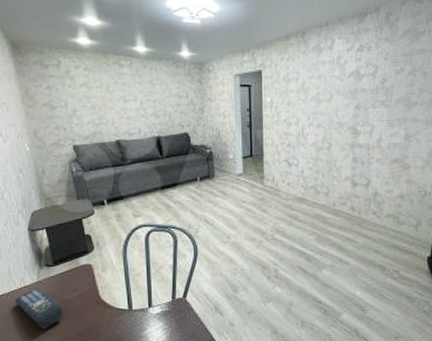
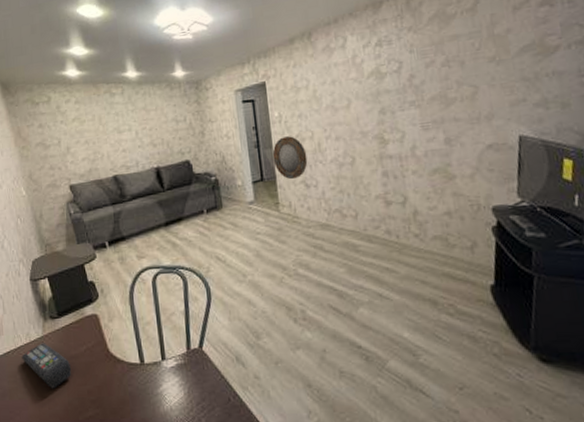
home mirror: none [262,120,292,158] -> present [272,136,308,180]

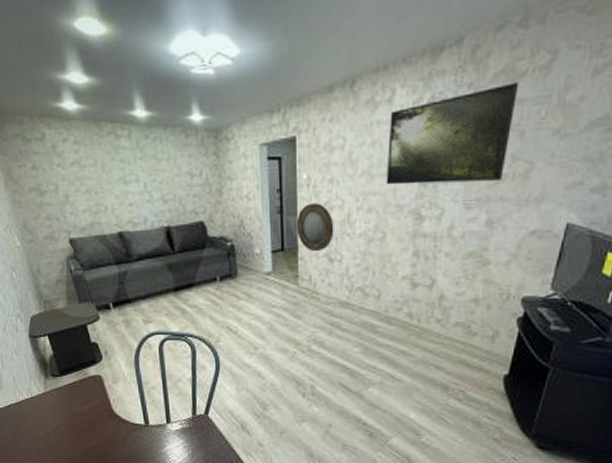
remote control: present [22,343,72,389] -> none [23,399,76,442]
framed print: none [344,23,453,116] -> present [386,82,519,185]

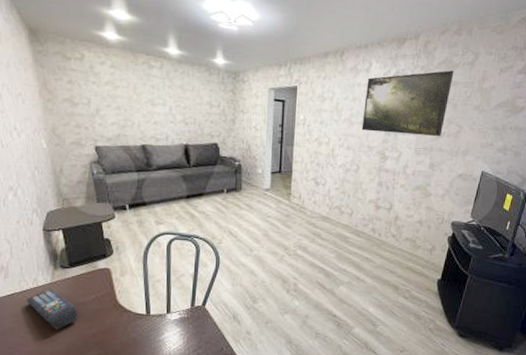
remote control: none [23,399,76,442] -> present [27,289,78,330]
home mirror: present [296,203,334,252] -> none [292,138,321,176]

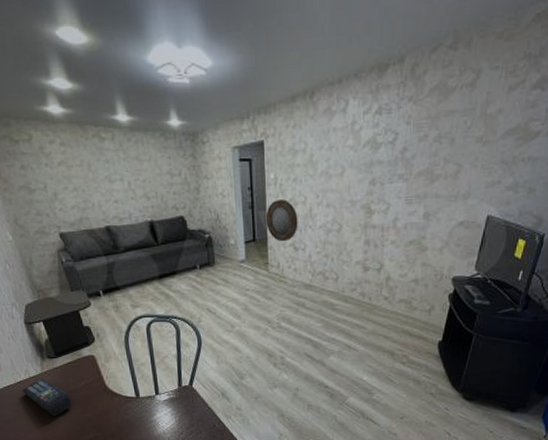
home mirror: none [292,138,321,176] -> present [265,199,298,242]
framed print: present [361,70,454,136] -> none [341,96,450,184]

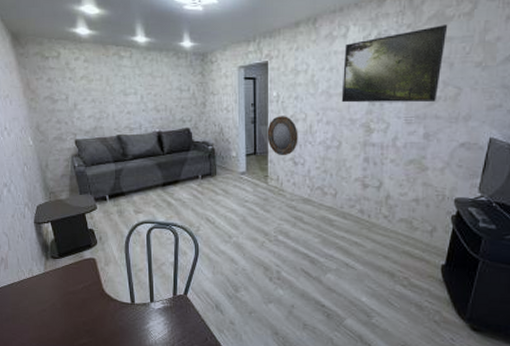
remote control: present [22,379,72,417] -> none [24,278,70,318]
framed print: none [341,96,450,184] -> present [341,24,448,103]

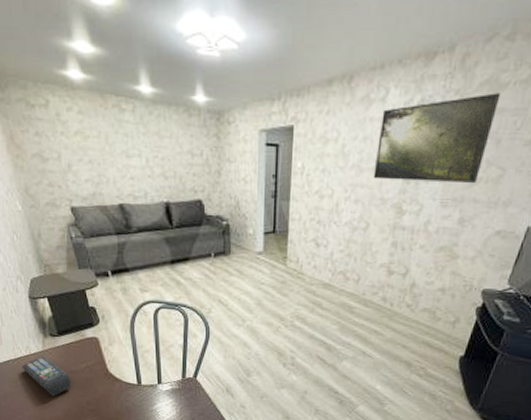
remote control: none [24,278,70,318] -> present [22,356,72,397]
home mirror: present [267,116,298,156] -> none [288,191,323,236]

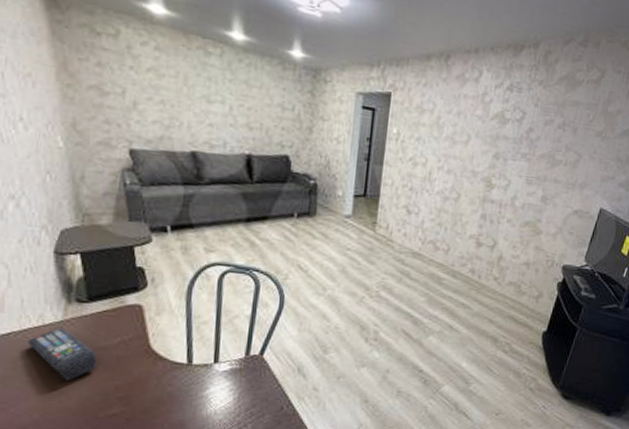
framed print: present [373,93,501,183] -> none [465,87,577,165]

